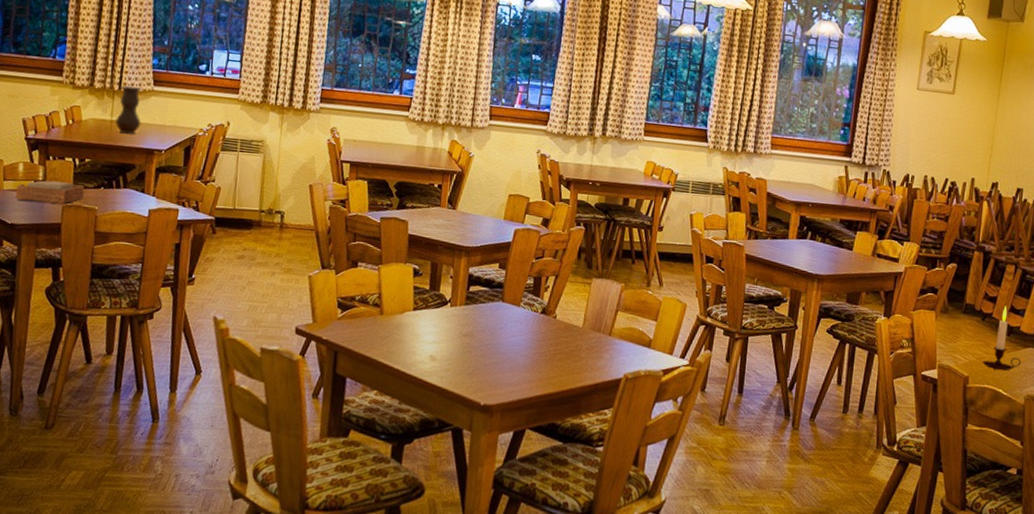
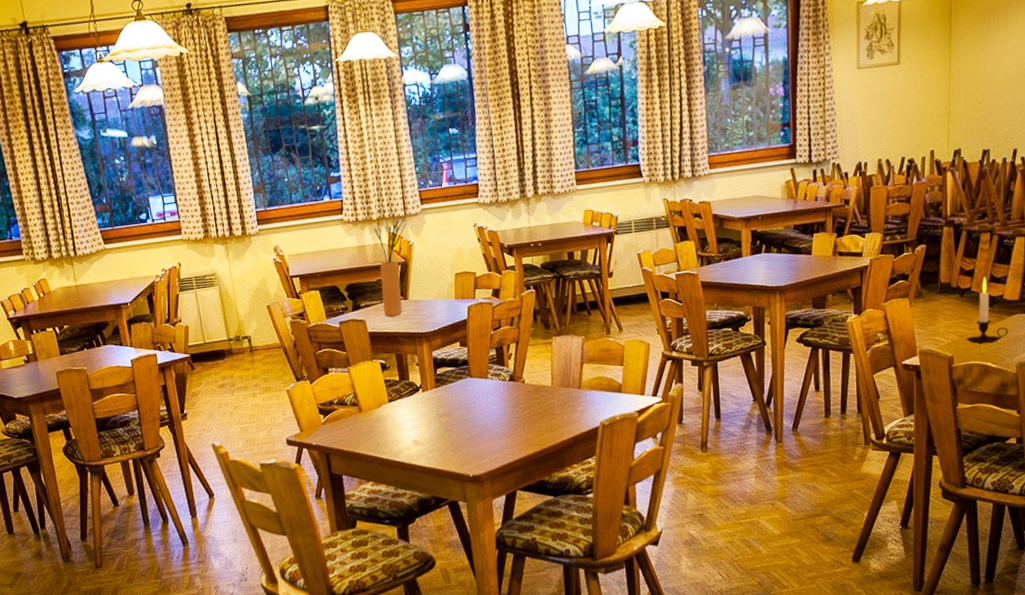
napkin holder: present [15,180,84,204] -> none [13,350,72,375]
vase: present [115,86,142,134] -> none [75,249,103,295]
vase: none [428,120,472,225] -> present [374,211,407,317]

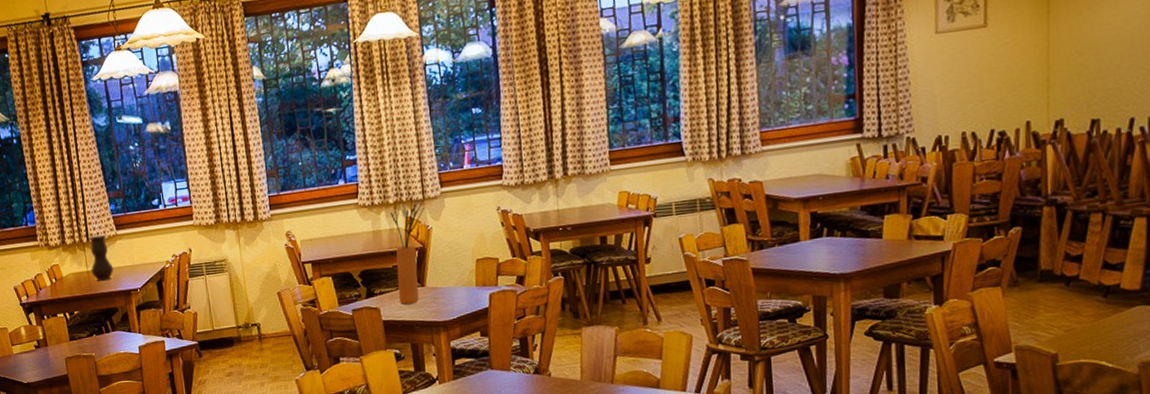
vase: none [75,249,103,295] -> present [87,235,114,281]
candle: present [966,277,1008,344] -> none [1073,263,1126,340]

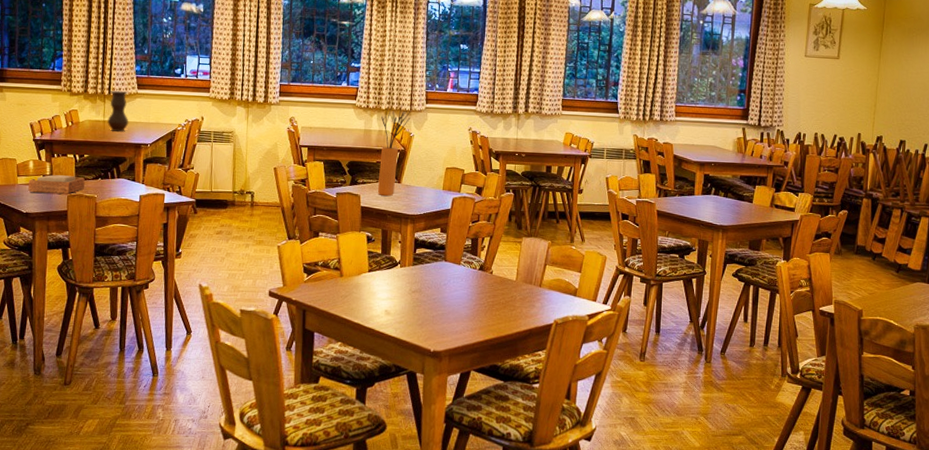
napkin holder: none [24,336,81,361] -> present [28,175,85,194]

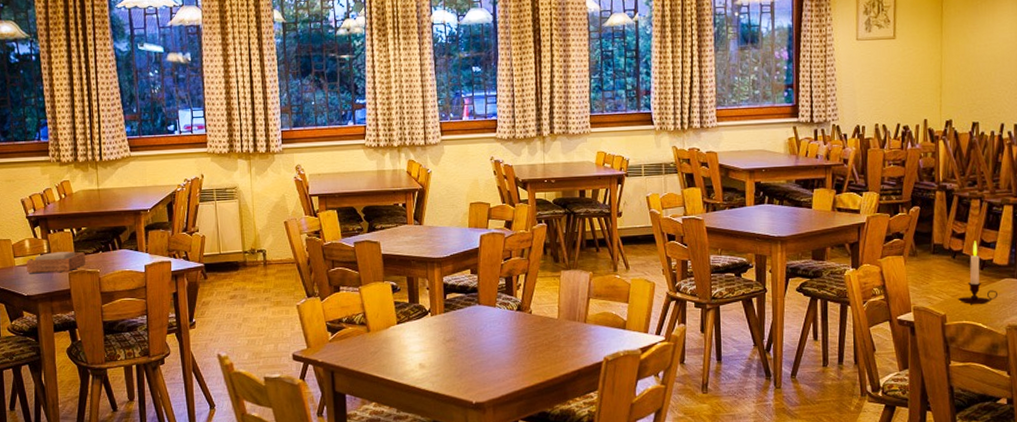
vase: present [107,91,129,132] -> none [101,156,125,200]
vase: present [377,105,411,197] -> none [394,140,426,241]
candle: none [874,246,909,304] -> present [958,241,997,305]

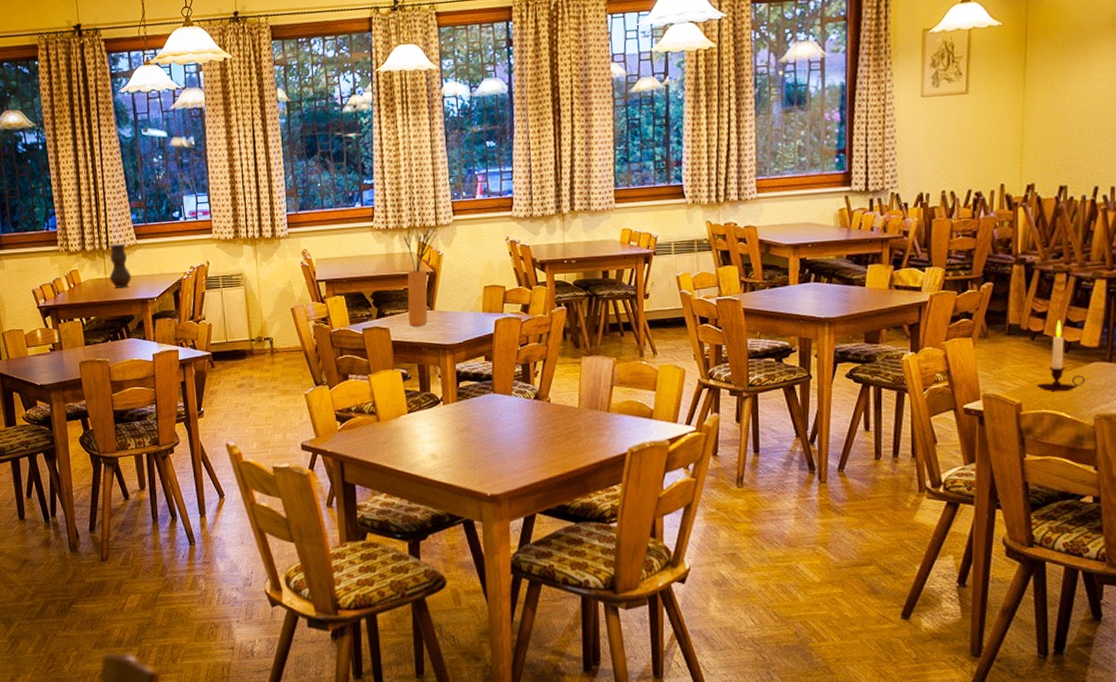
napkin holder: present [27,251,85,273] -> none [39,341,95,363]
vase: none [101,156,125,200] -> present [108,244,132,288]
vase: none [394,140,426,241] -> present [404,221,437,327]

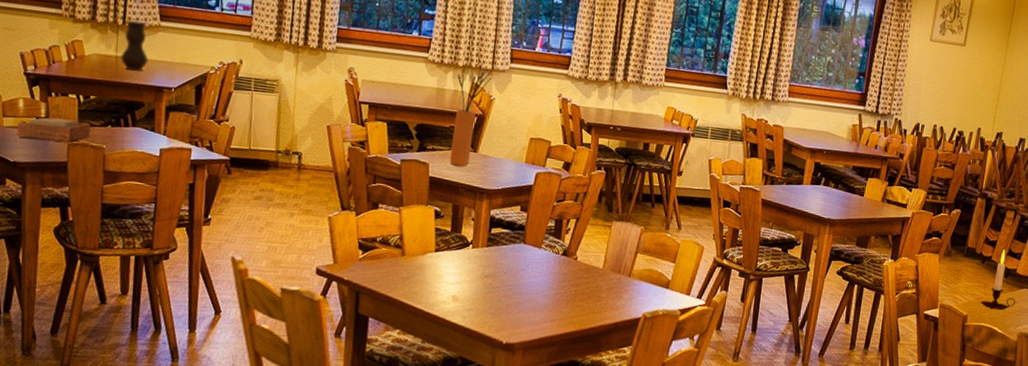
napkin holder: none [39,341,95,363] -> present [17,117,91,142]

